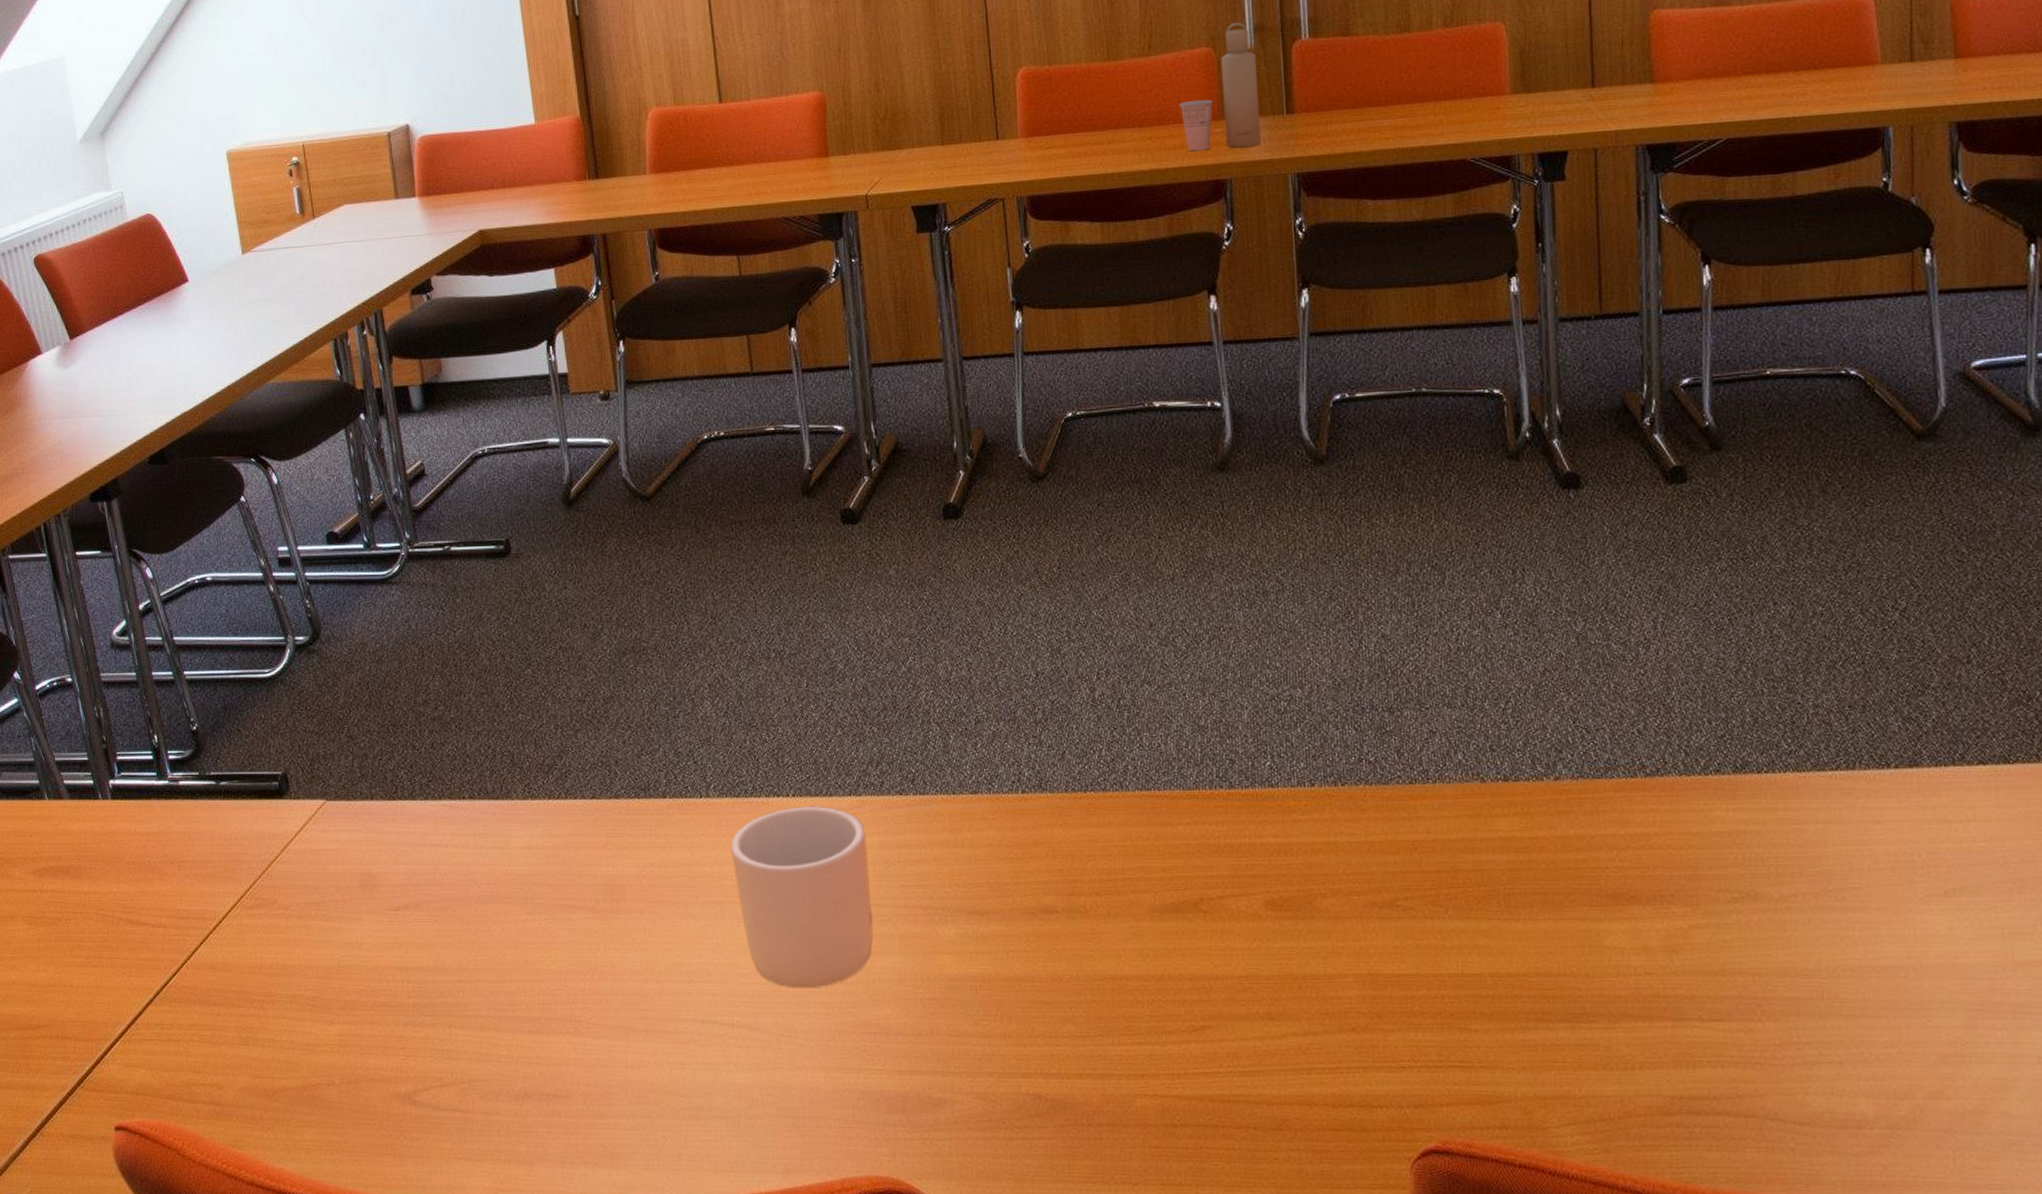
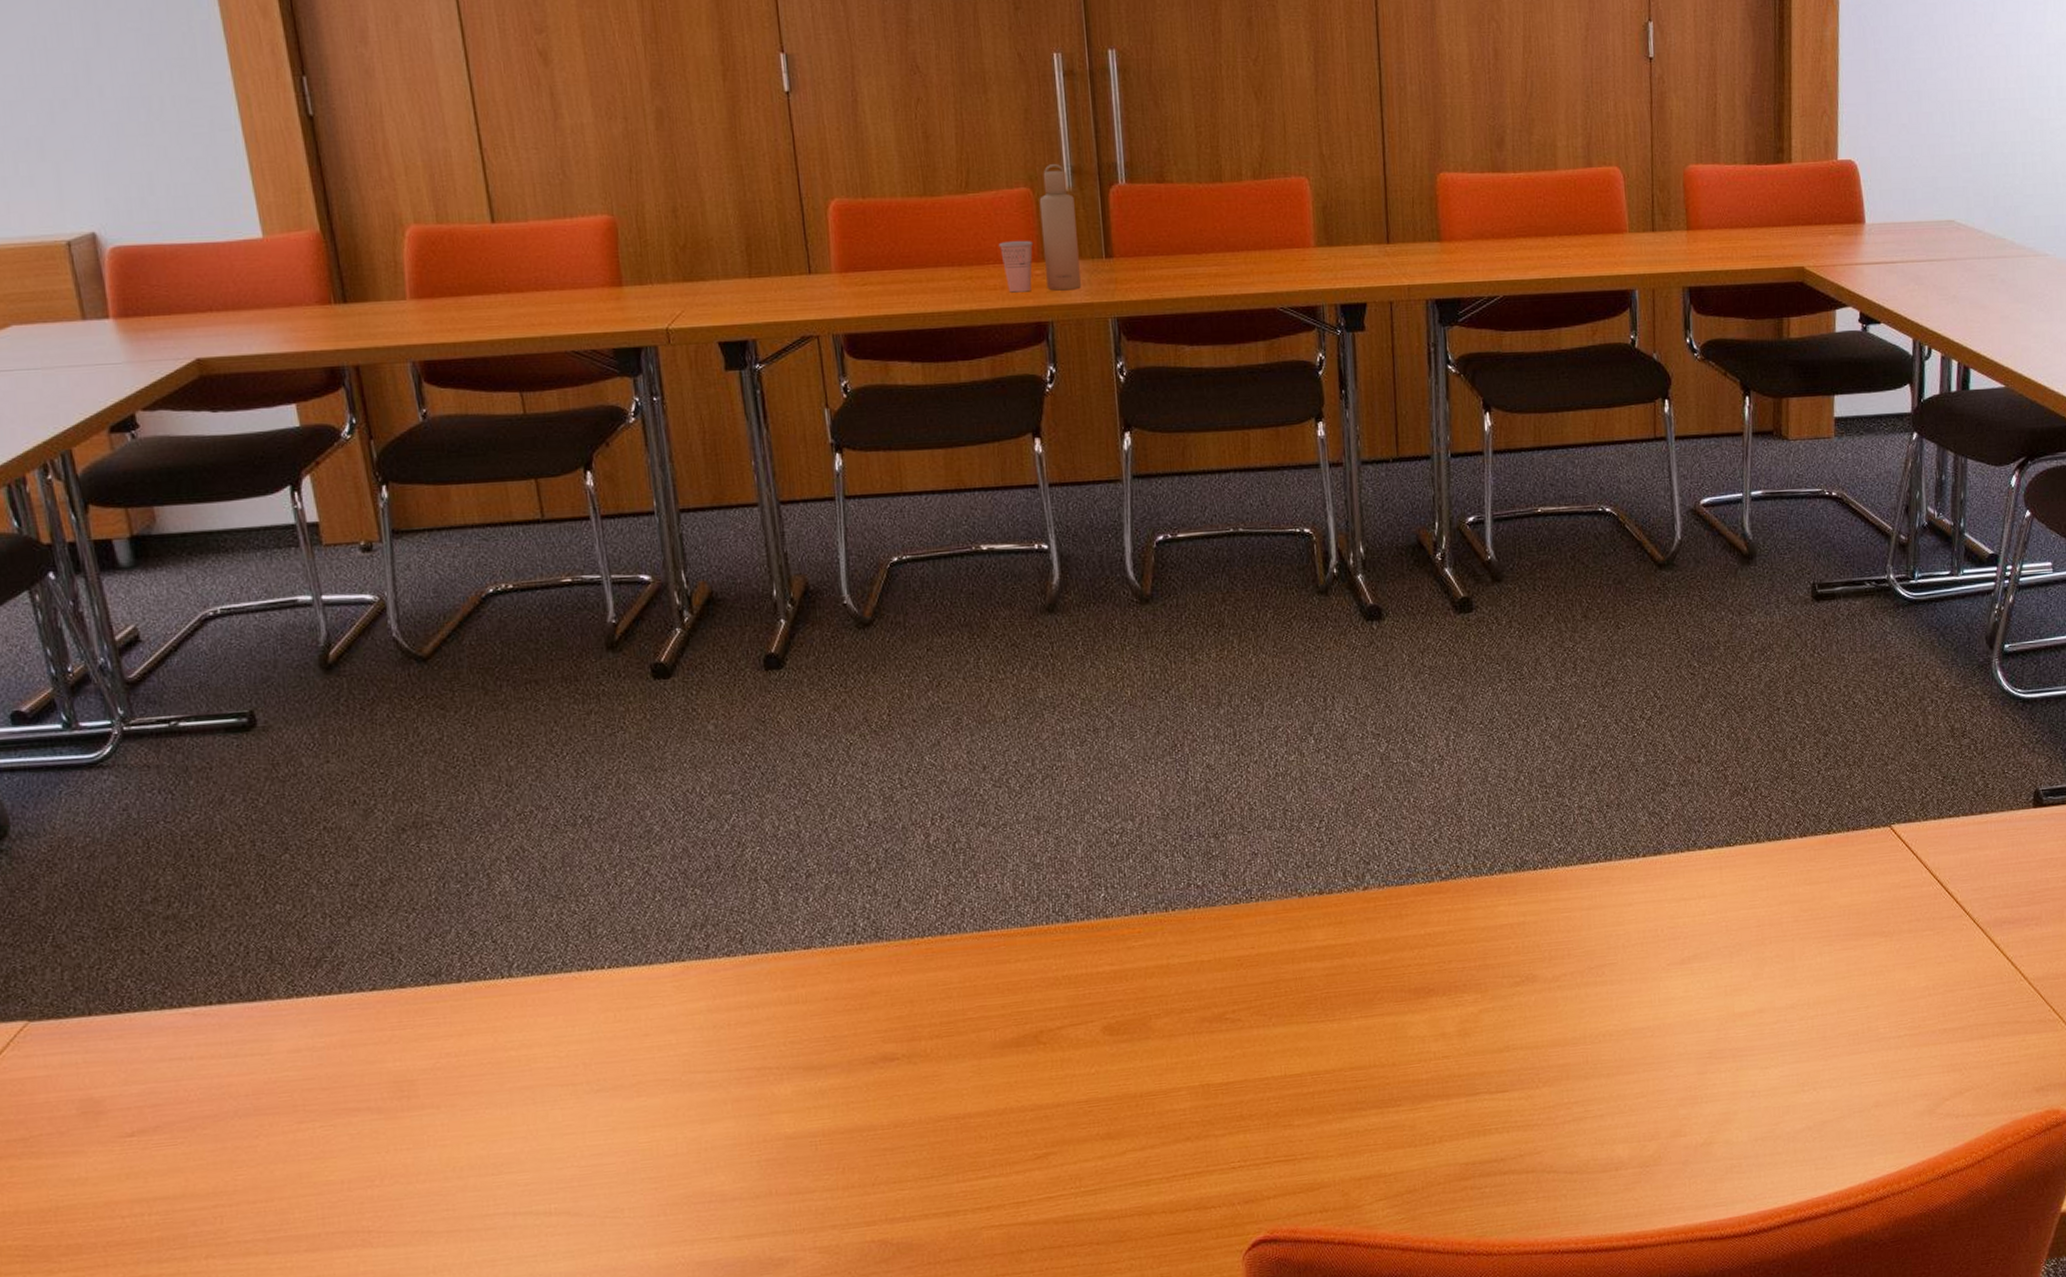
mug: present [730,805,874,988] -> none [539,975,704,1167]

